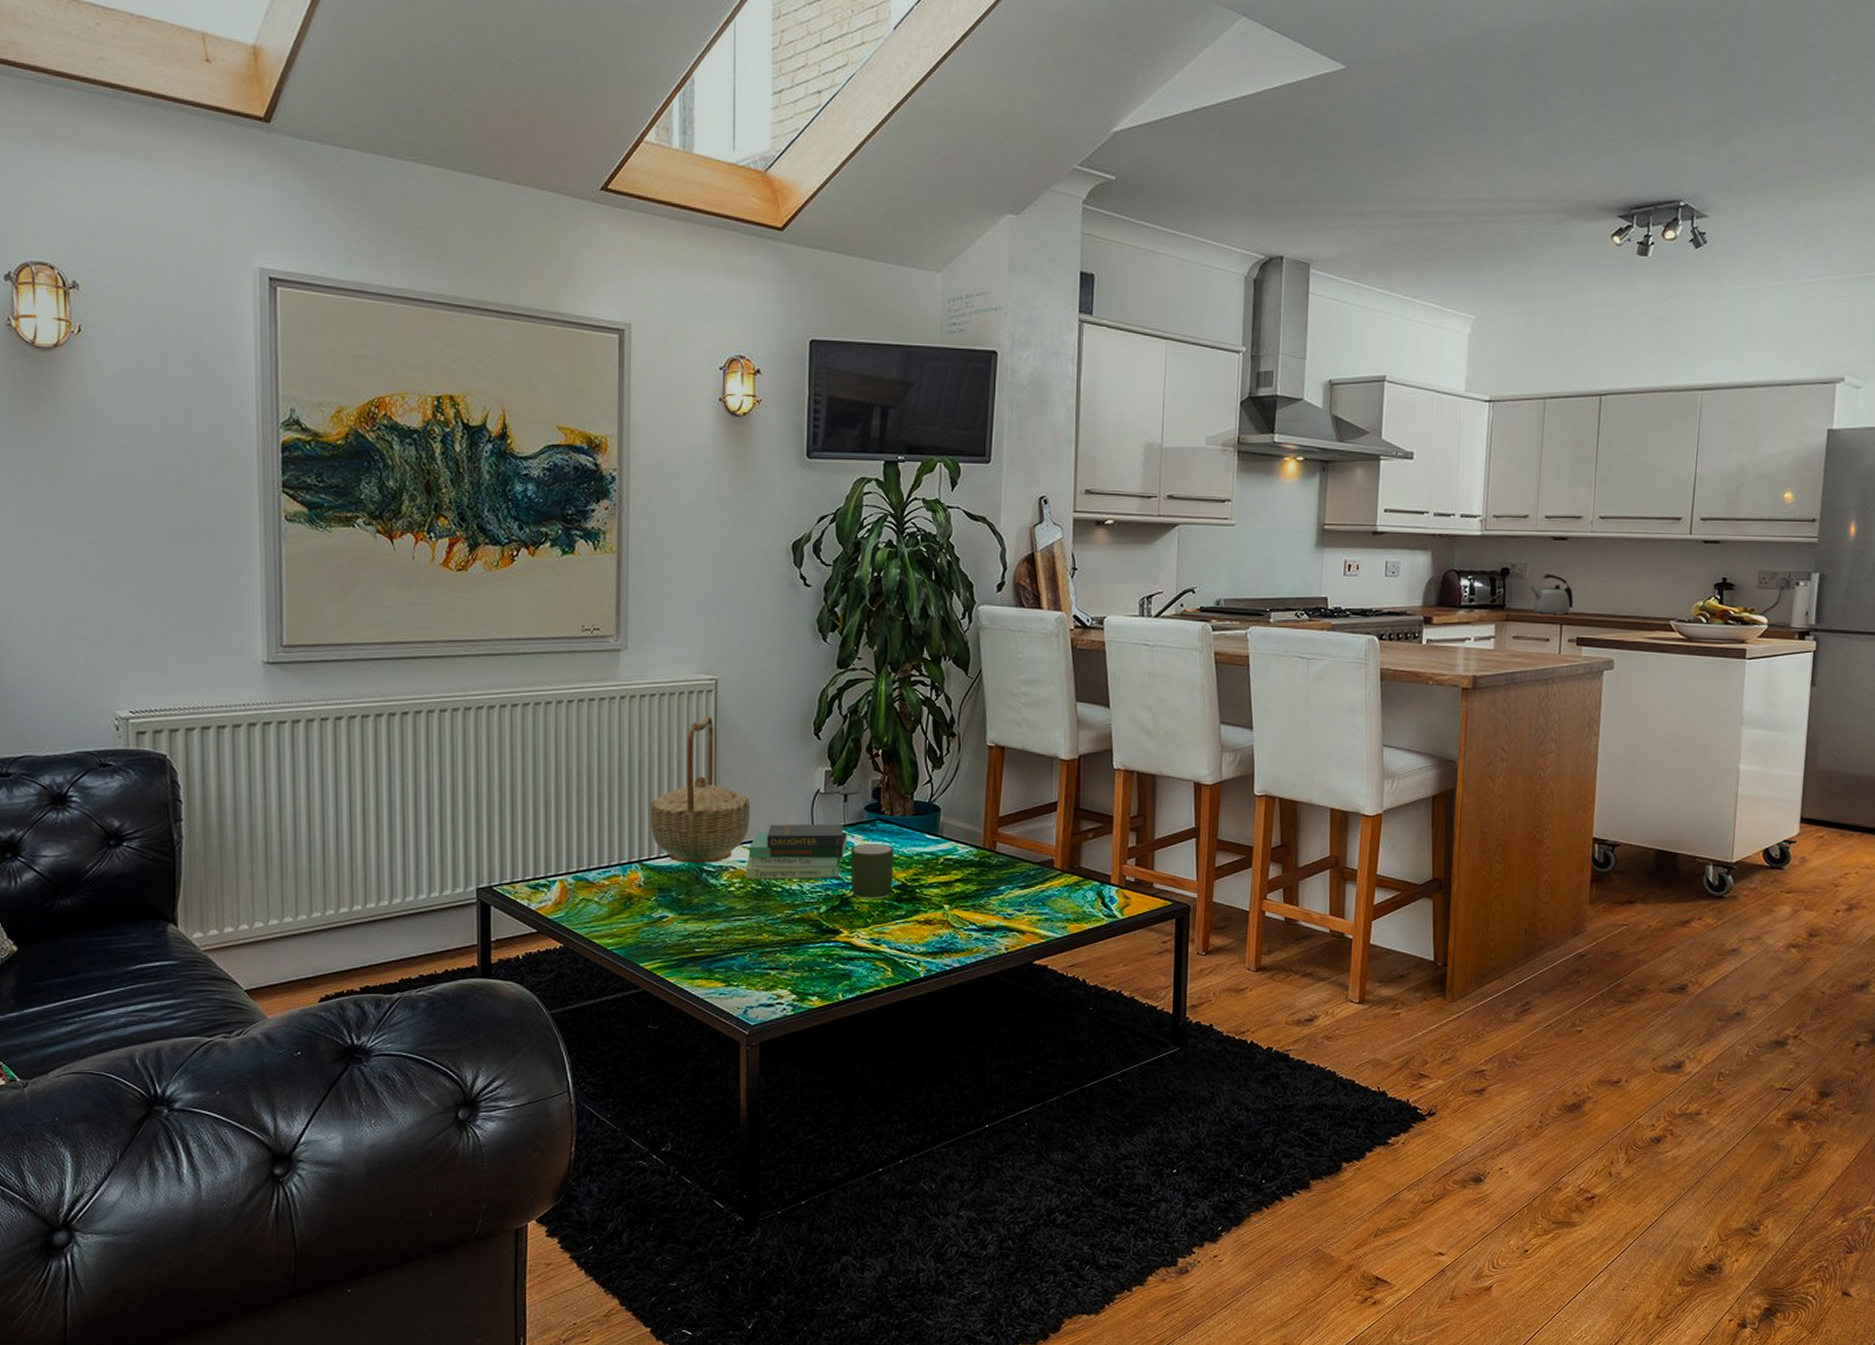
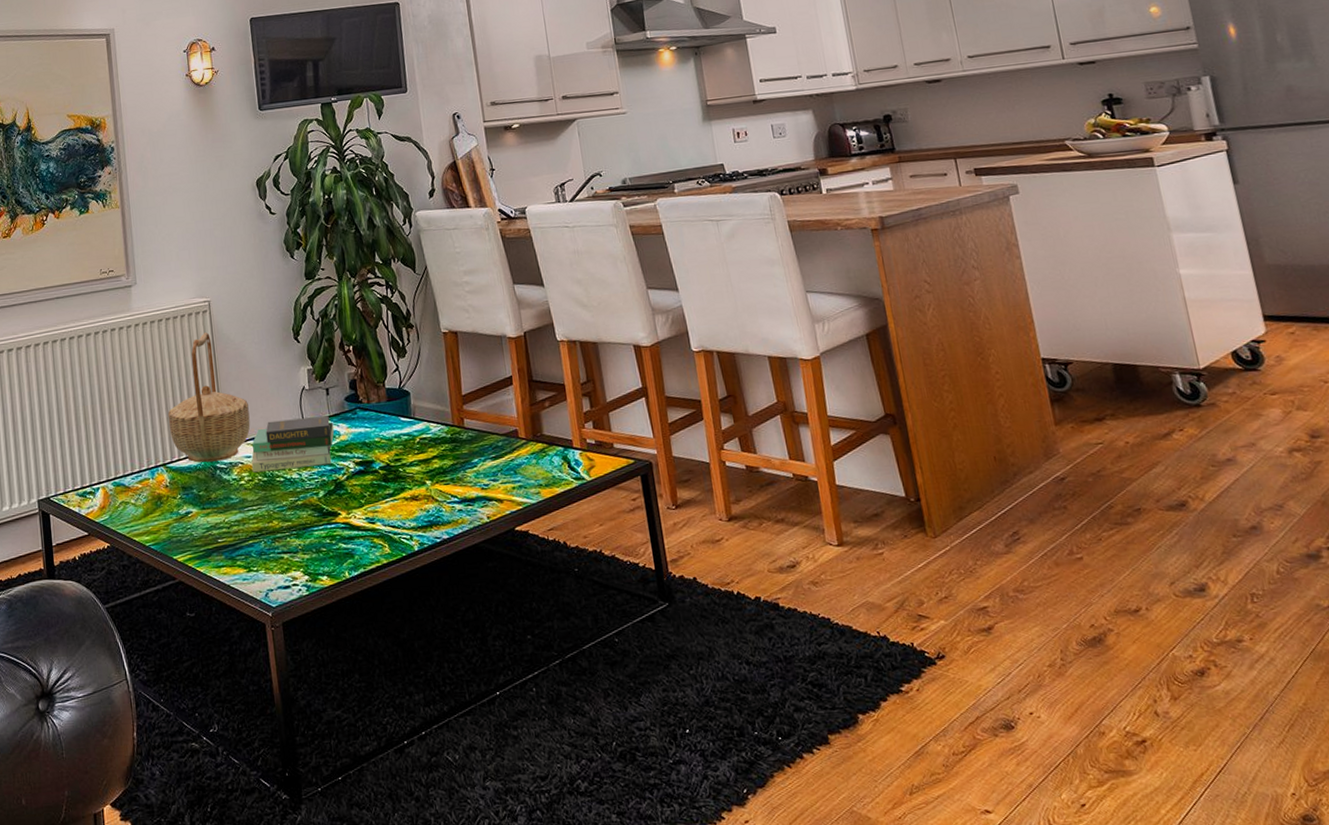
mug: present [850,844,894,900] -> none [337,430,378,482]
kettle: present [1531,573,1573,616] -> none [916,114,962,151]

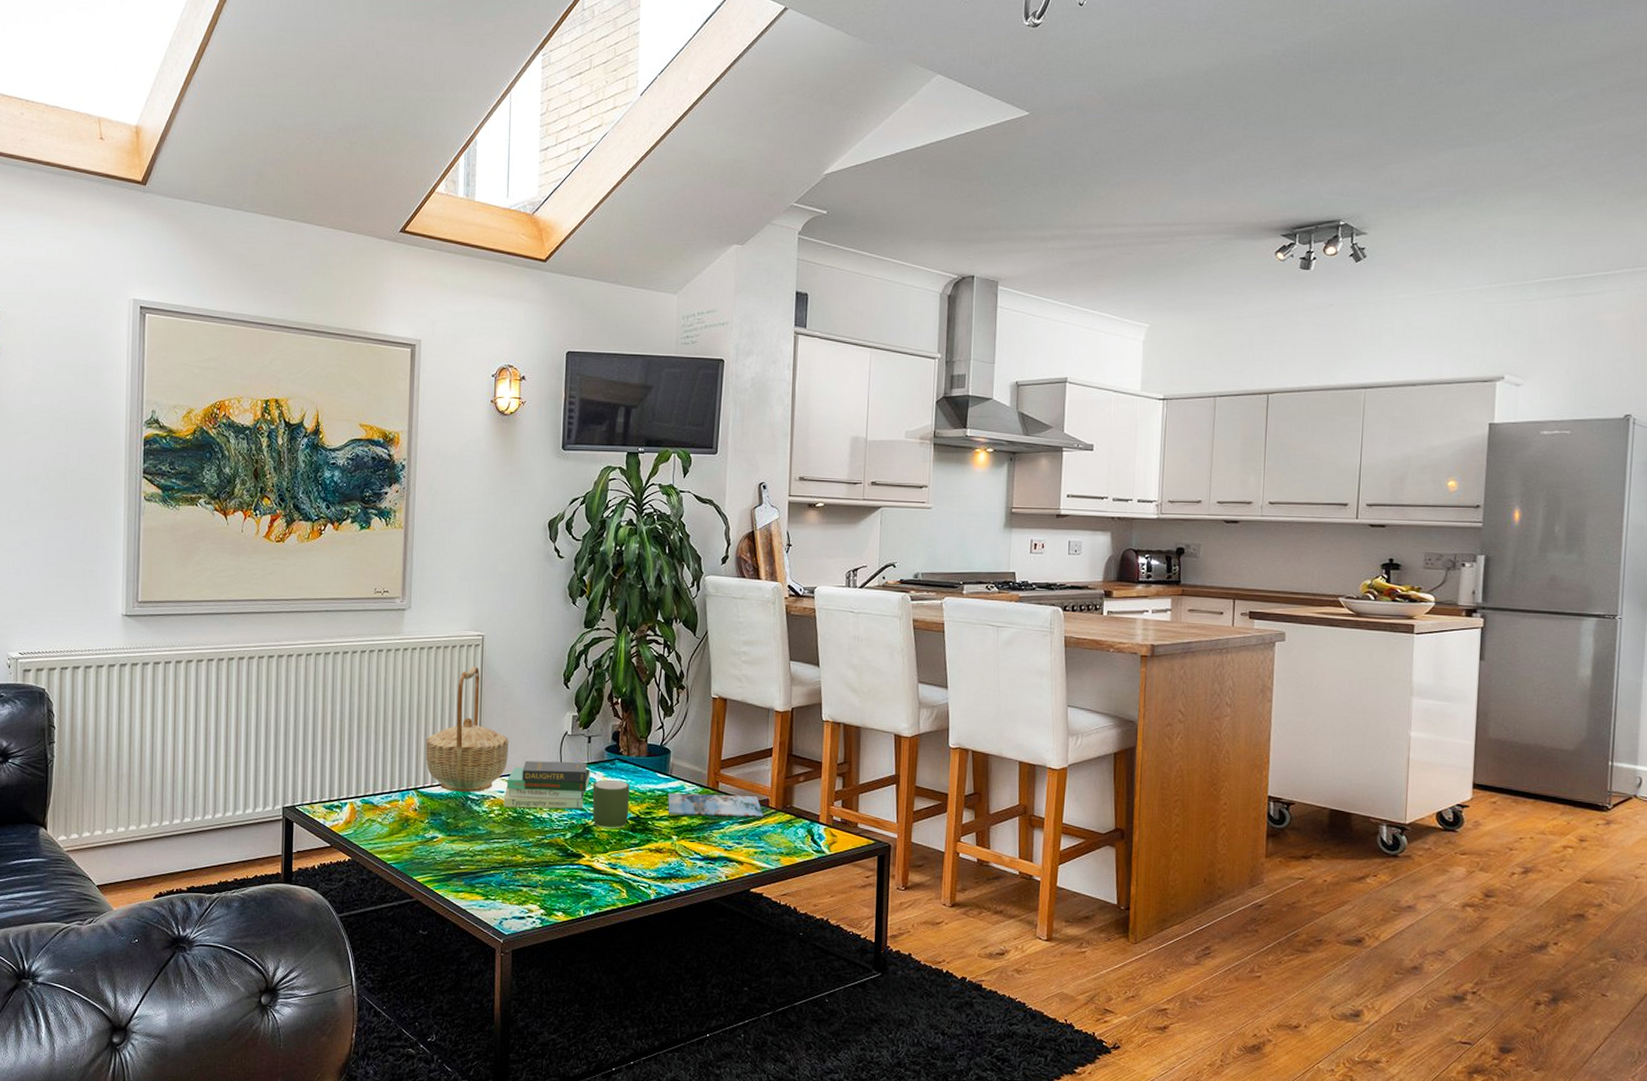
mug: none [337,430,378,482] -> present [592,780,630,829]
magazine: none [415,428,515,459] -> present [668,793,763,818]

